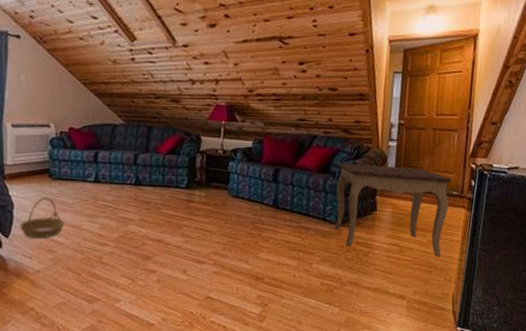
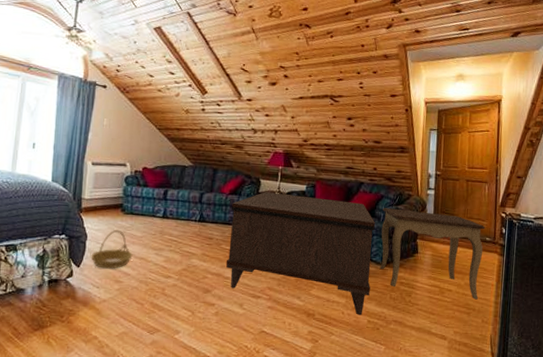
coffee table: none [167,150,330,278] -> present [226,192,375,315]

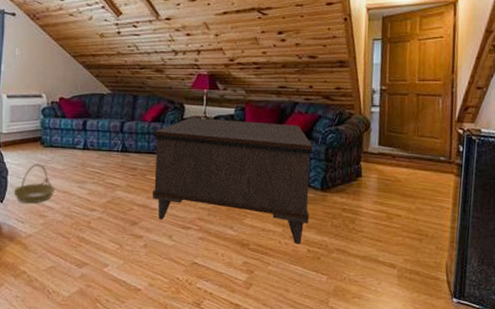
side table: present [379,208,485,300] -> none [319,129,439,225]

